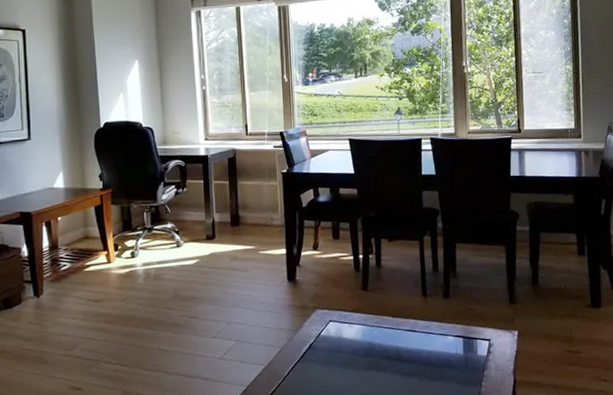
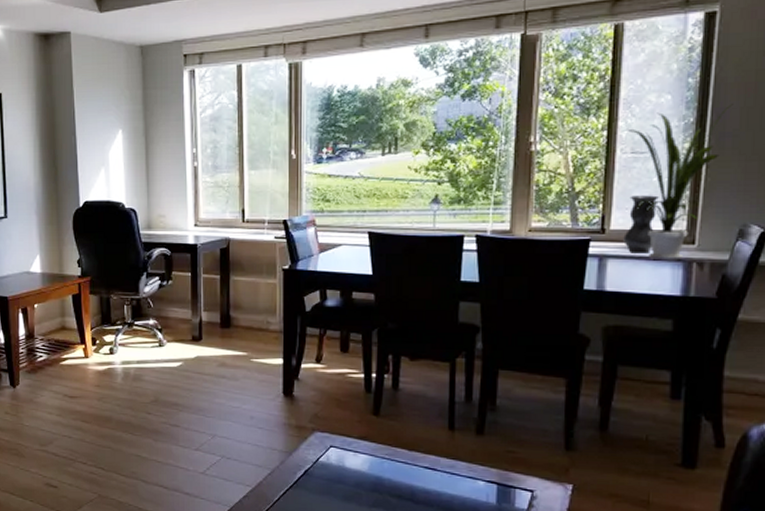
house plant: none [528,37,594,151] -> present [627,104,733,261]
vase: none [534,103,554,147] -> present [623,195,659,253]

